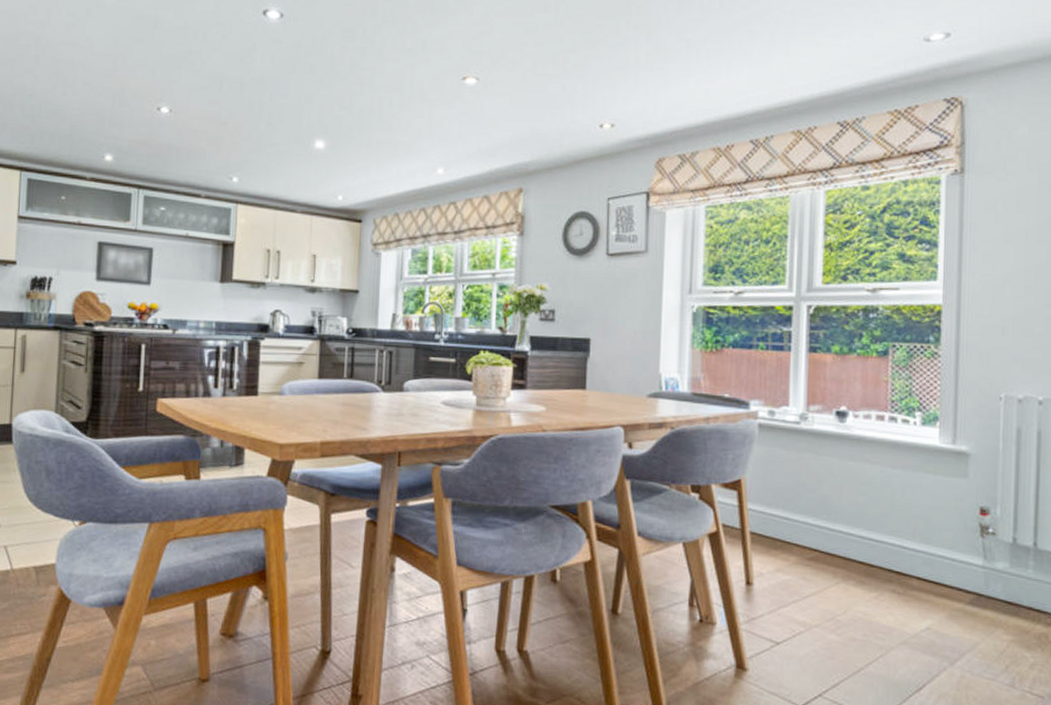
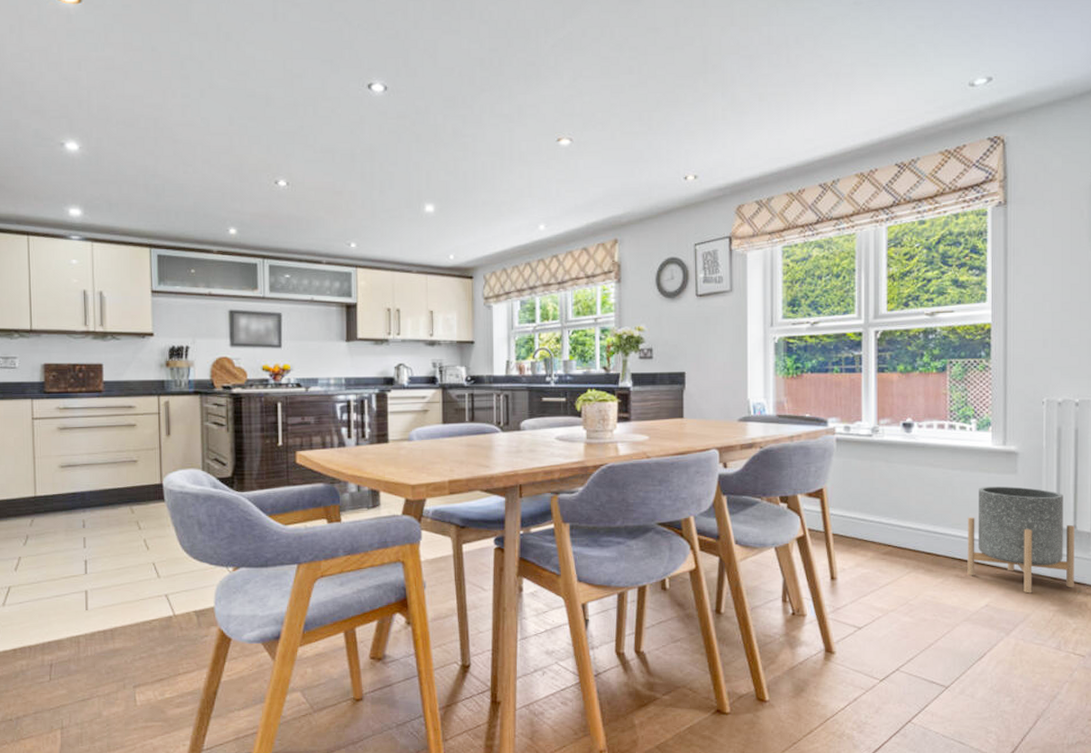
planter: none [906,490,1035,618] -> present [967,486,1075,594]

